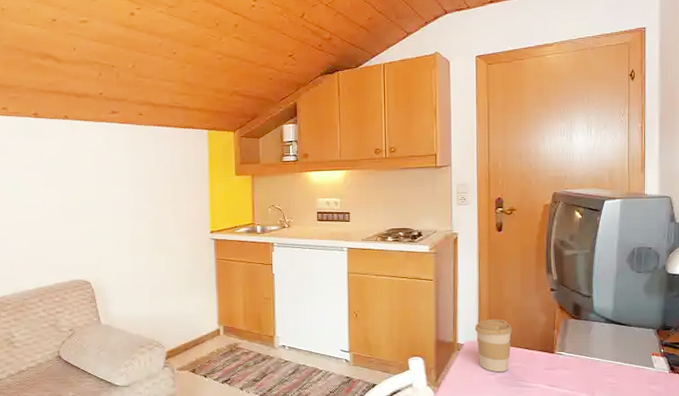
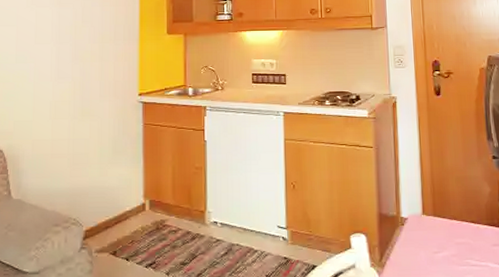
coffee cup: present [474,319,513,373] -> none [418,189,457,250]

